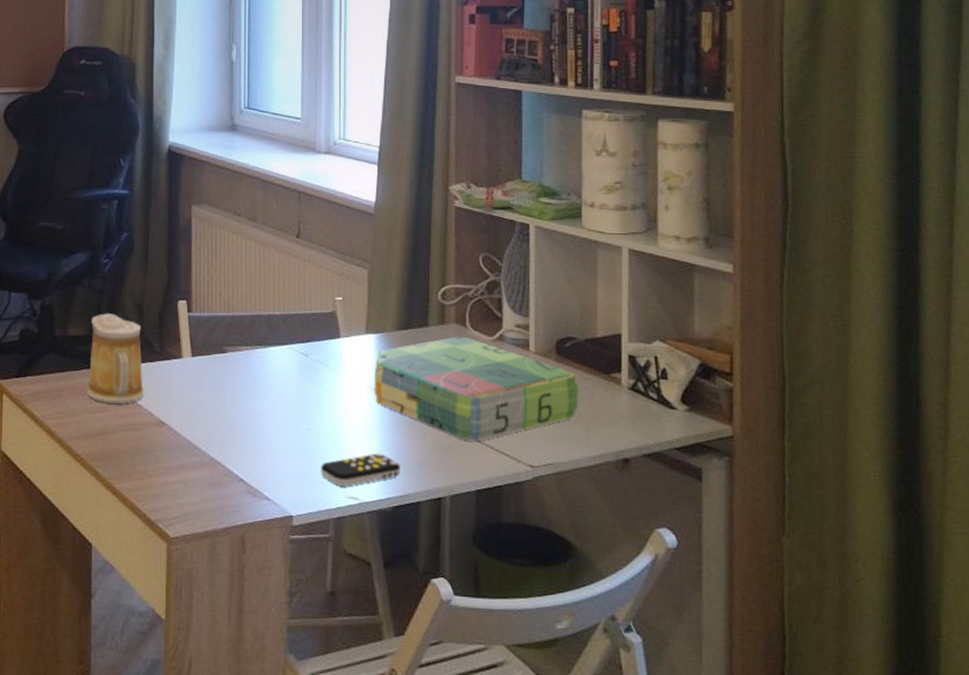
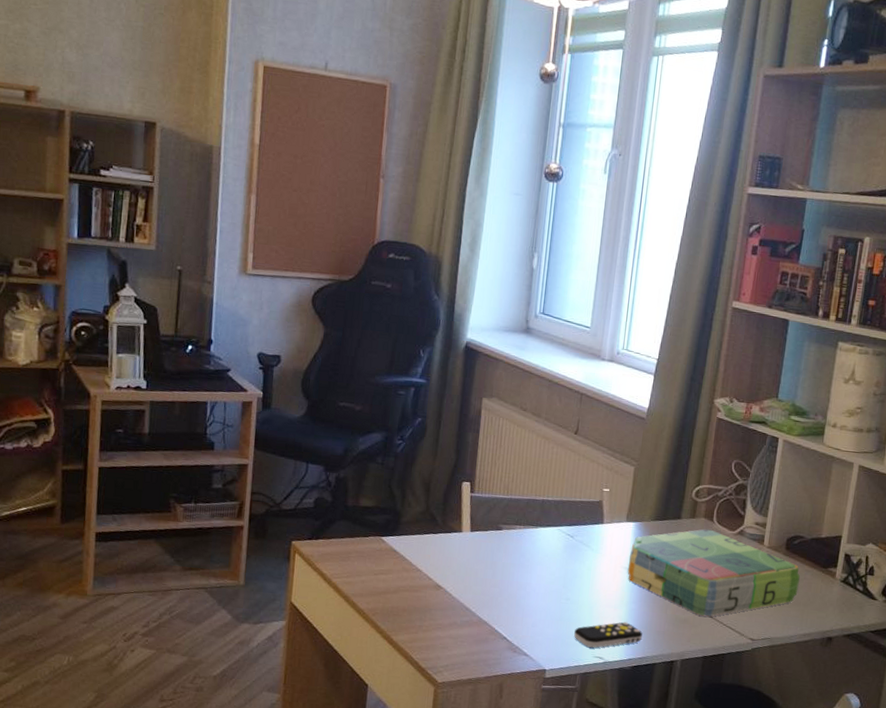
mug: present [86,313,145,404] -> none [372,488,427,568]

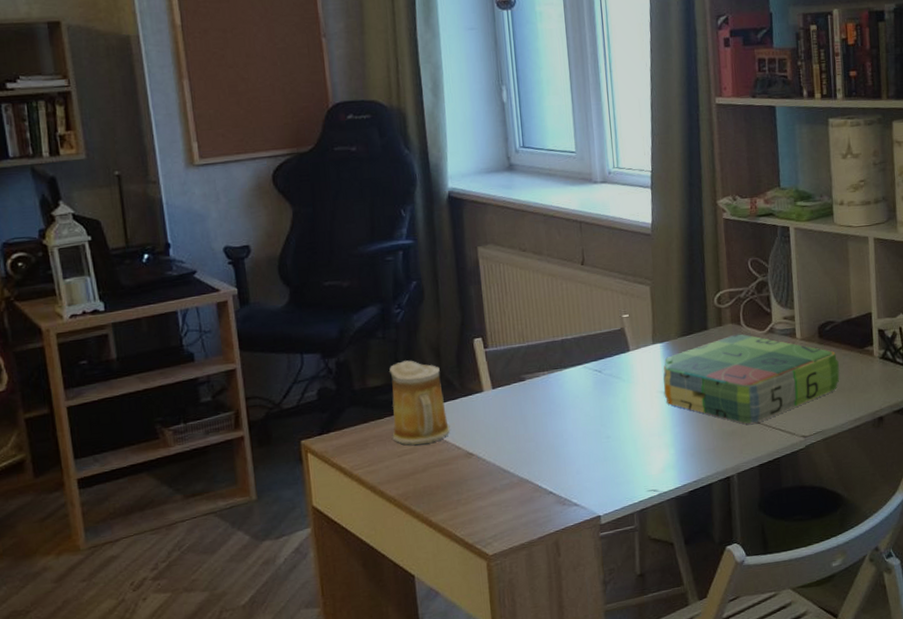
mug: none [372,488,427,568] -> present [389,360,450,445]
remote control: present [574,622,642,648] -> none [622,447,693,482]

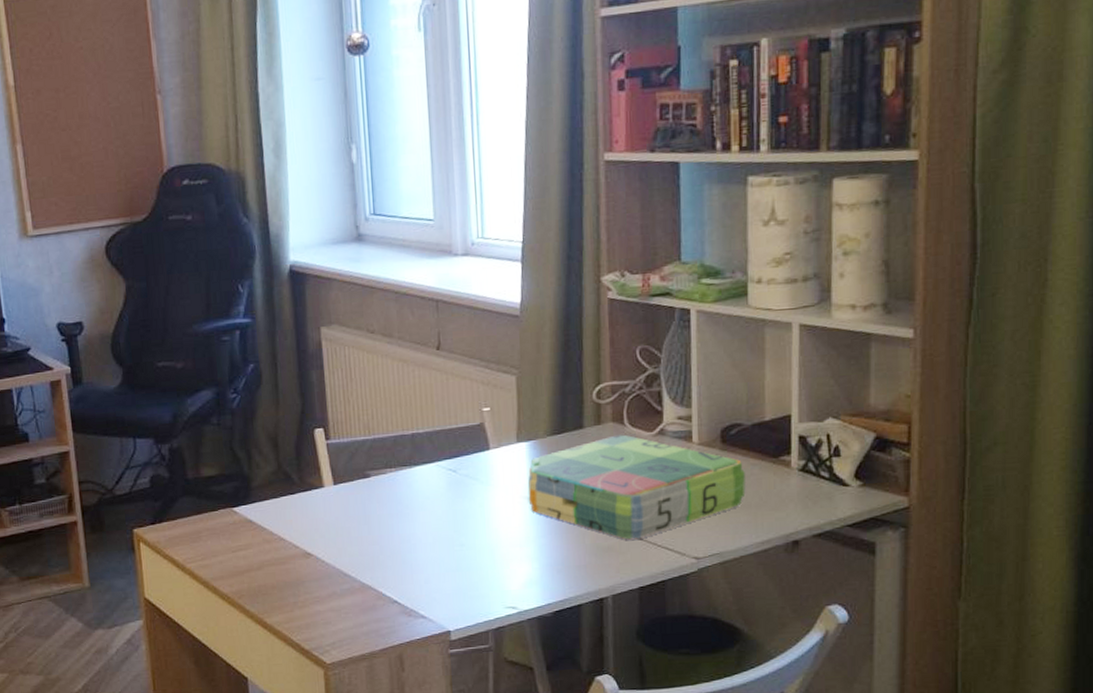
mug: present [389,360,450,445] -> none [224,449,288,541]

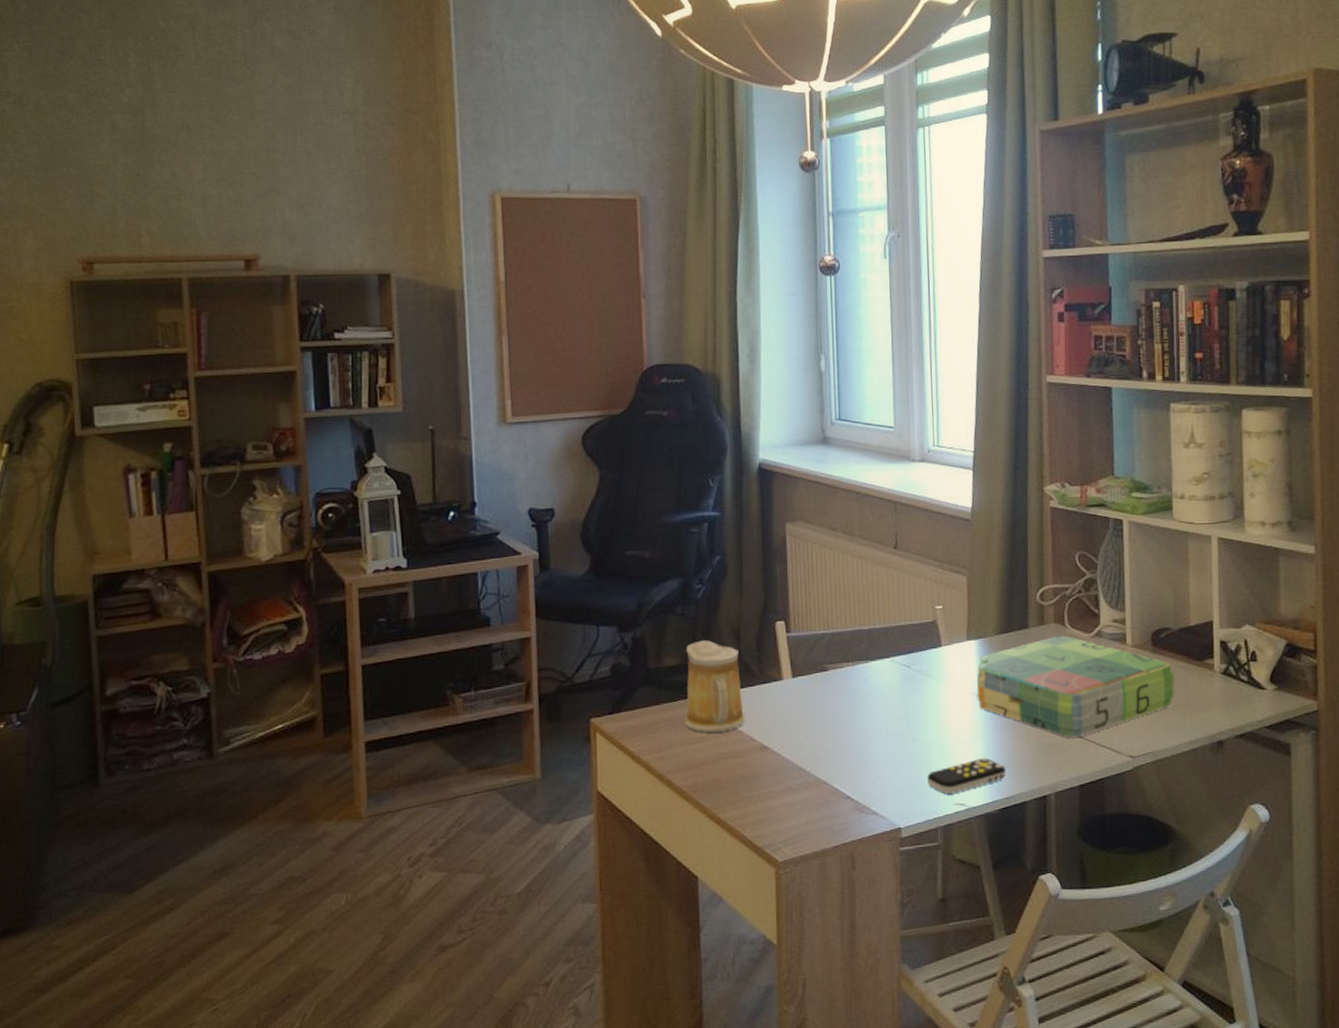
mug: none [224,449,288,541] -> present [684,640,746,733]
remote control: none [477,561,560,597] -> present [927,757,1006,794]

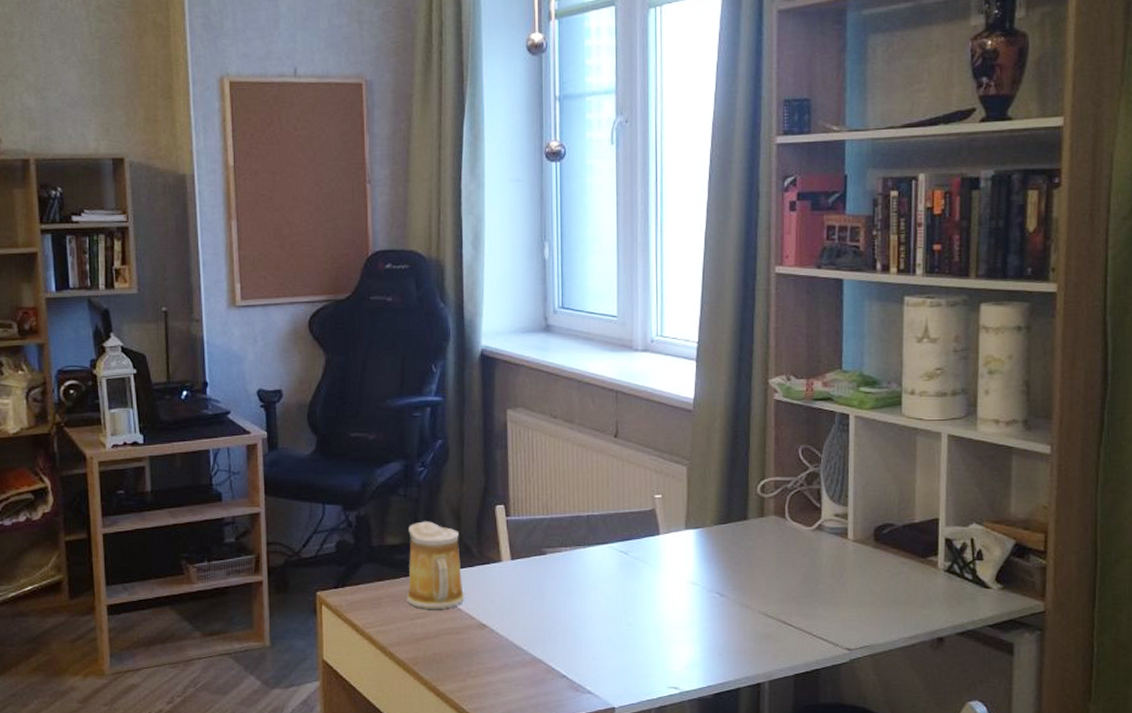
remote control: present [927,757,1006,794] -> none [642,644,720,677]
board game: present [976,635,1175,738] -> none [693,528,895,628]

